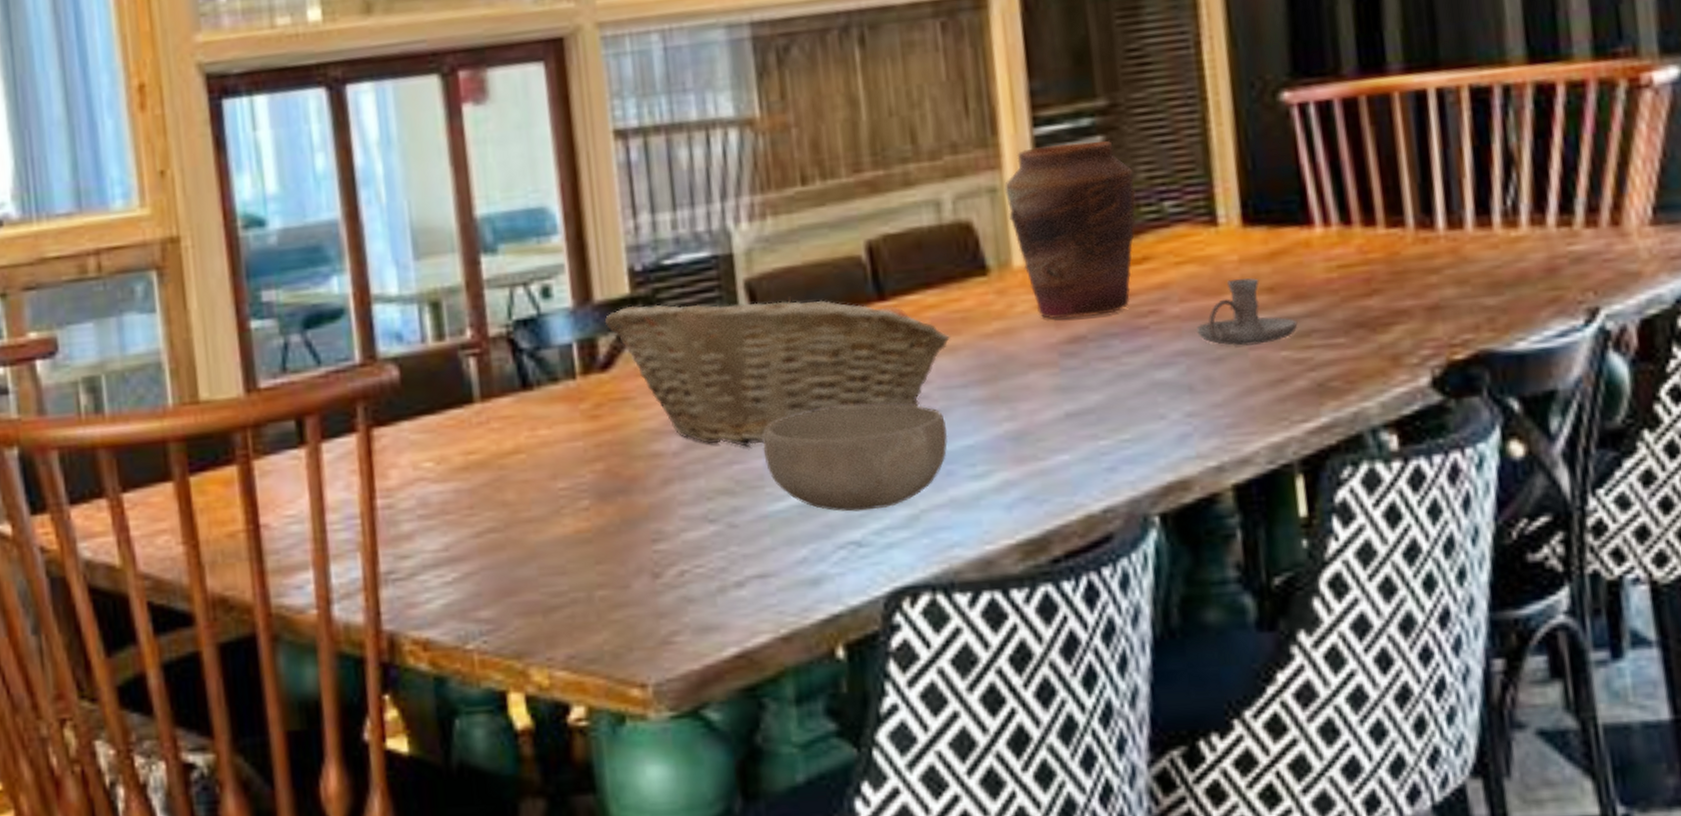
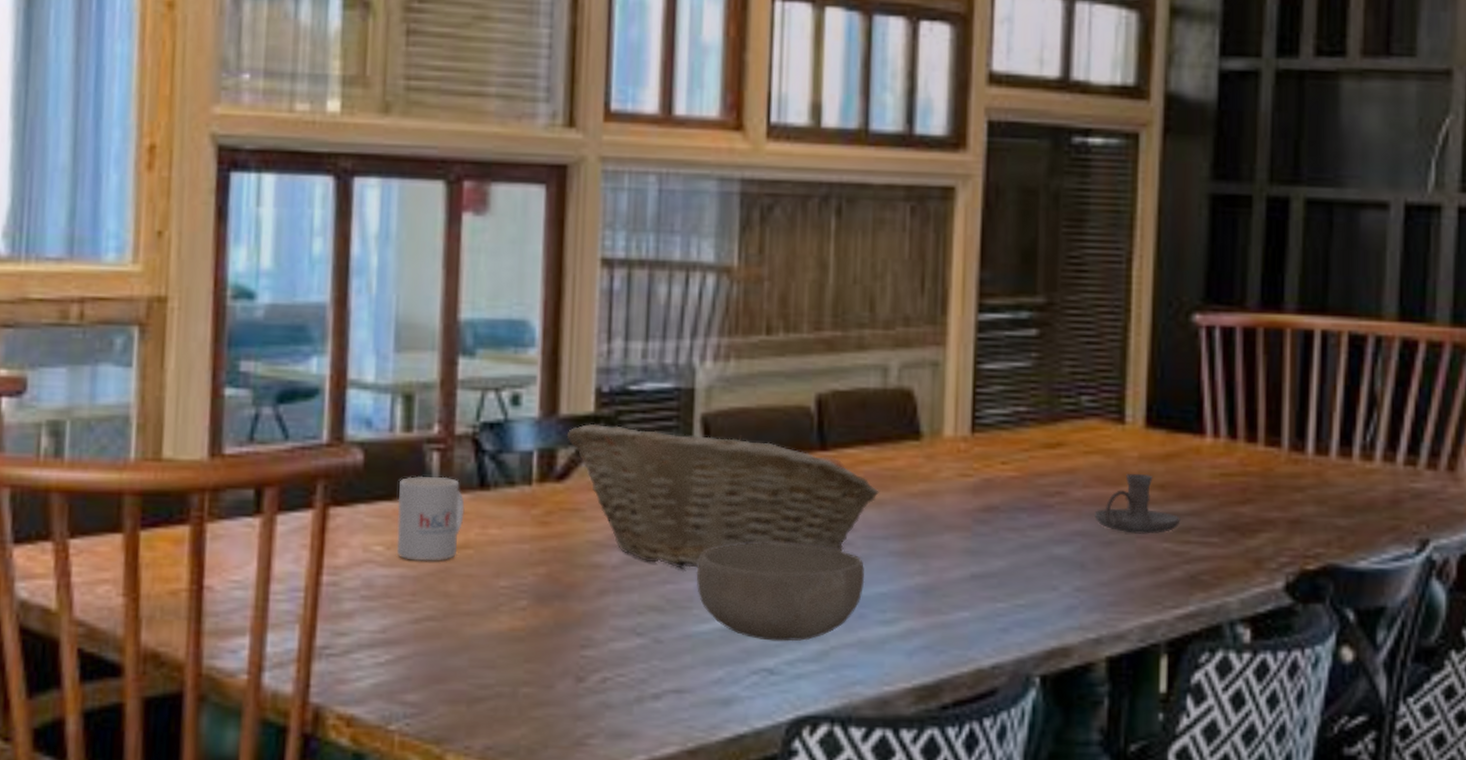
mug: none [440,382,511,473] -> present [396,476,465,561]
vase: present [1004,141,1136,319] -> none [946,331,1059,490]

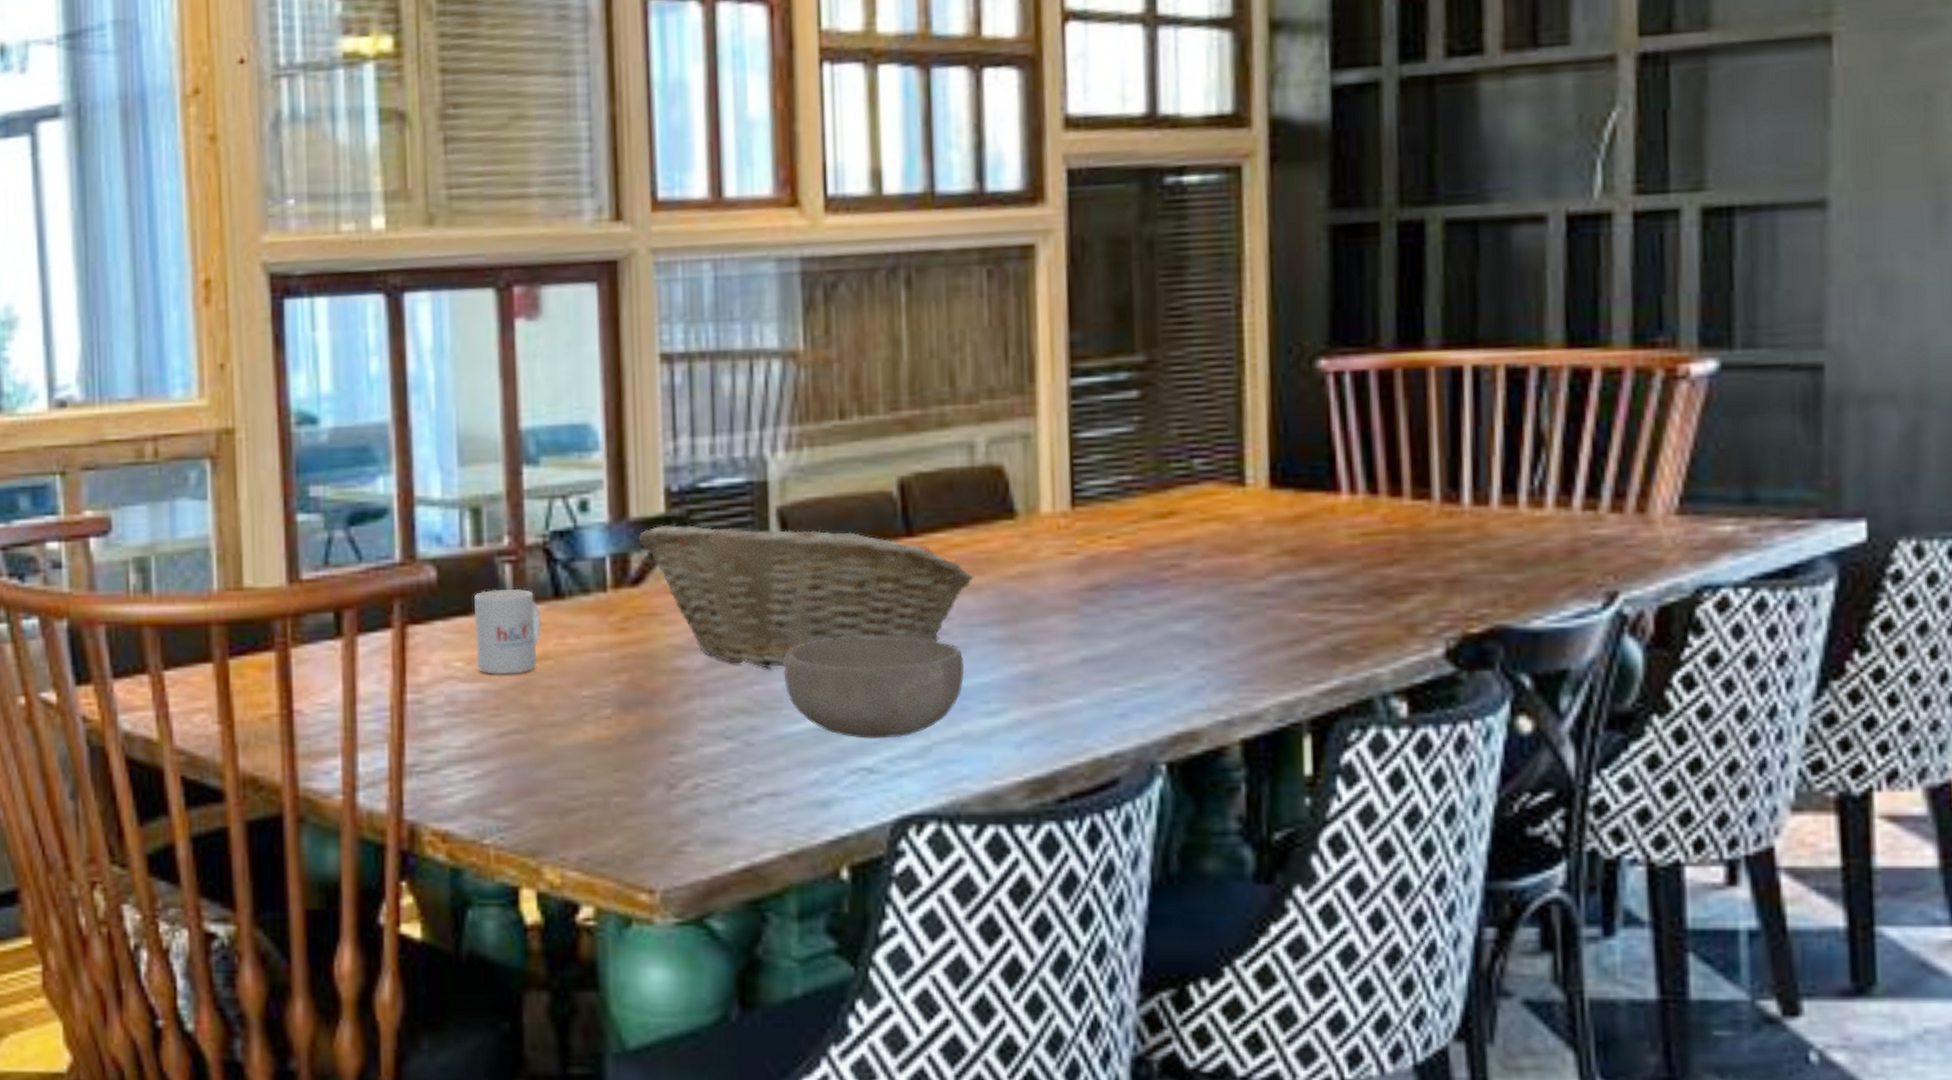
candle holder: present [1094,474,1181,534] -> none [1217,539,1317,605]

